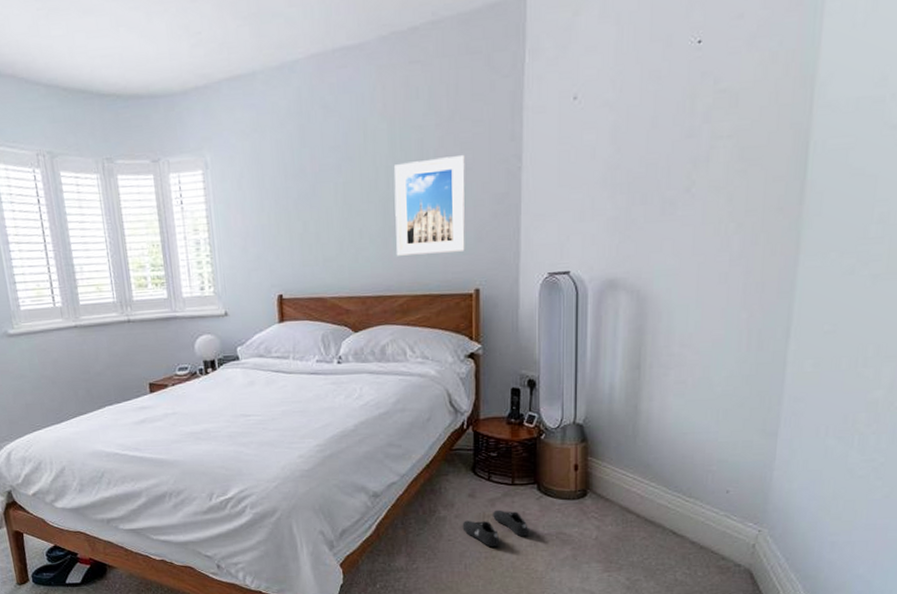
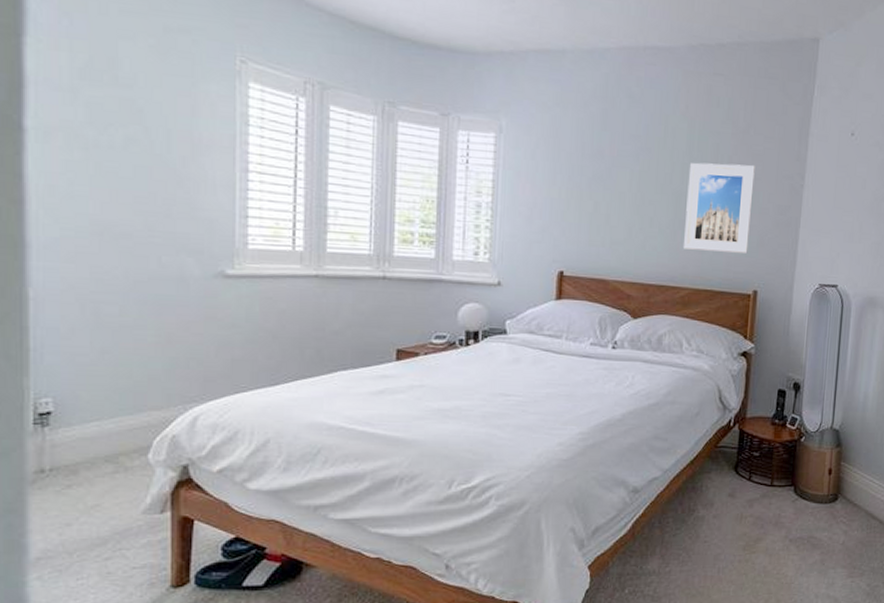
shoe: present [462,509,528,548] -> none [719,511,782,551]

